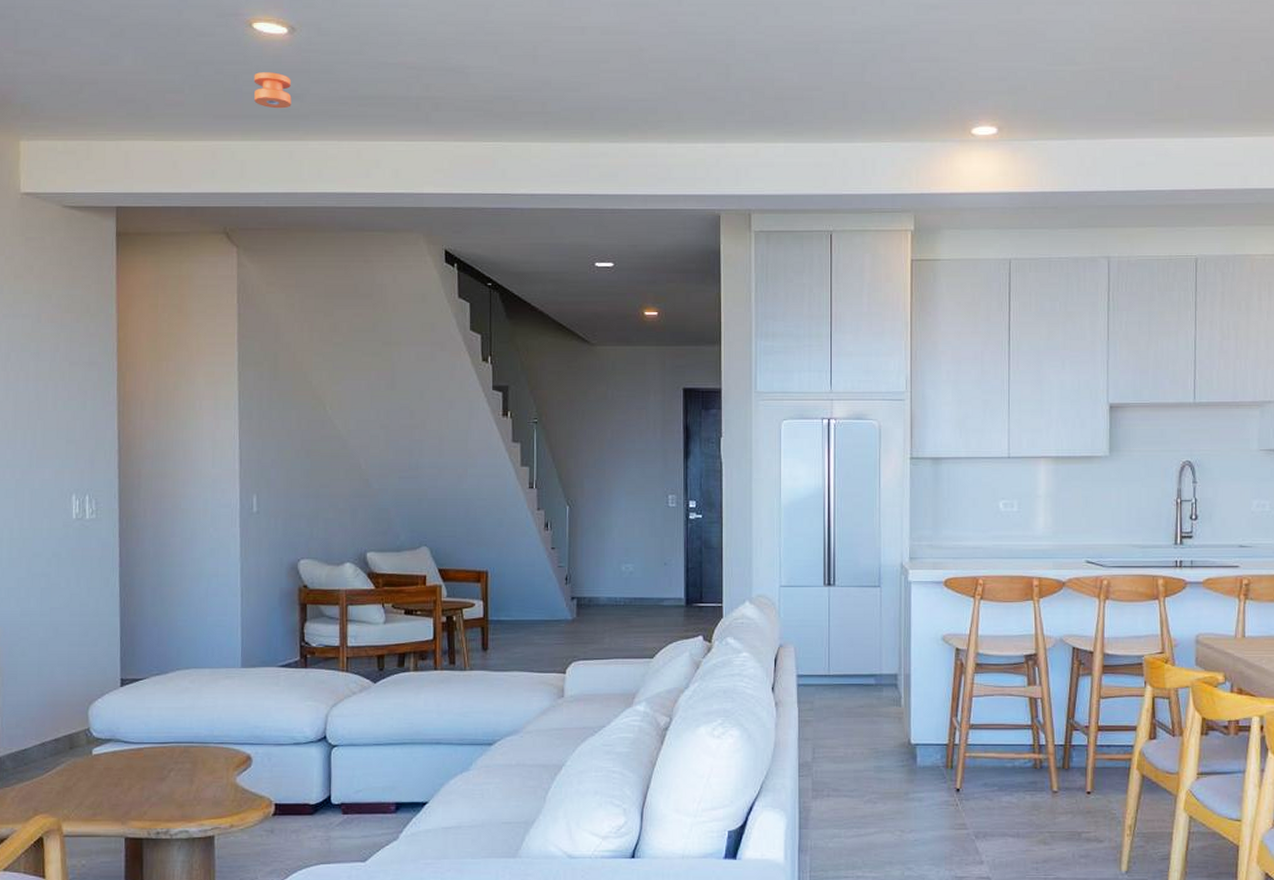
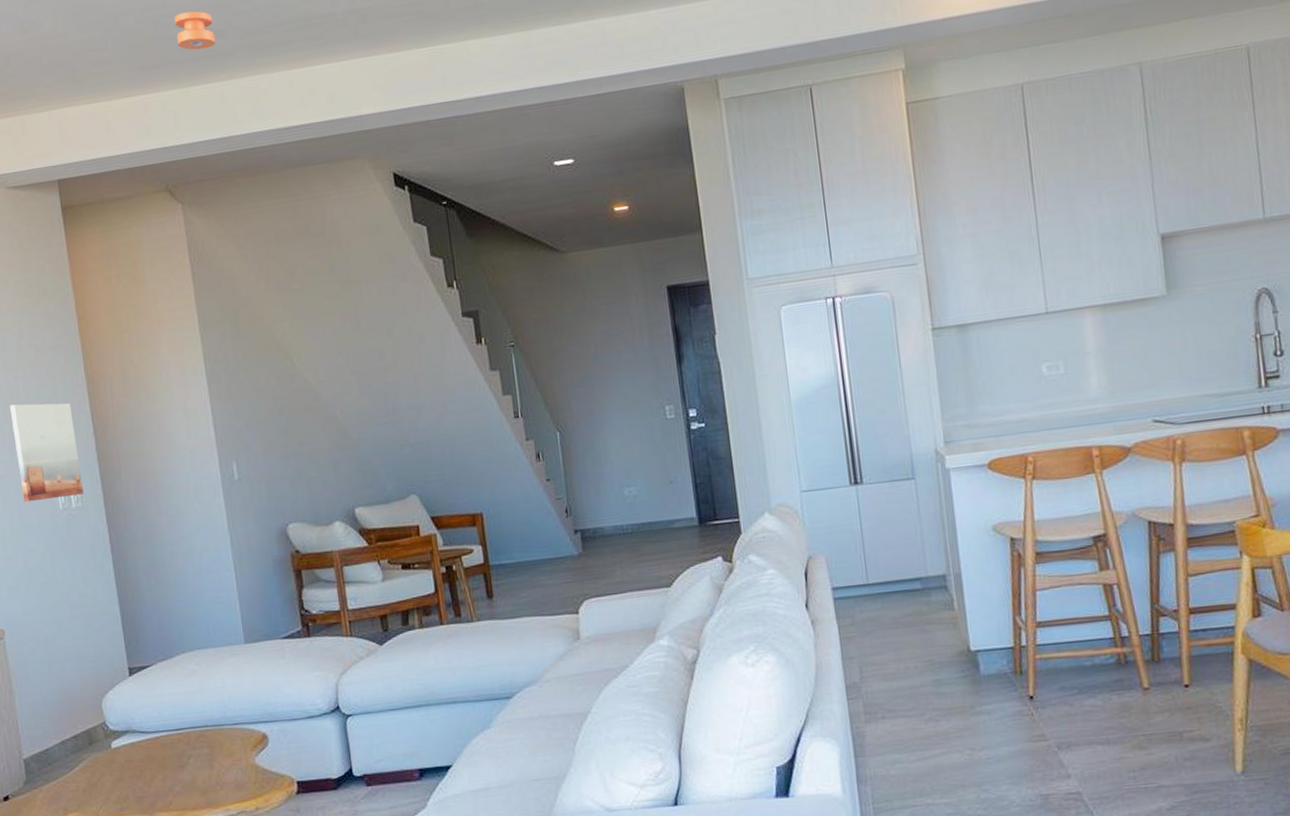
wall art: none [35,413,100,508] -> present [9,403,83,503]

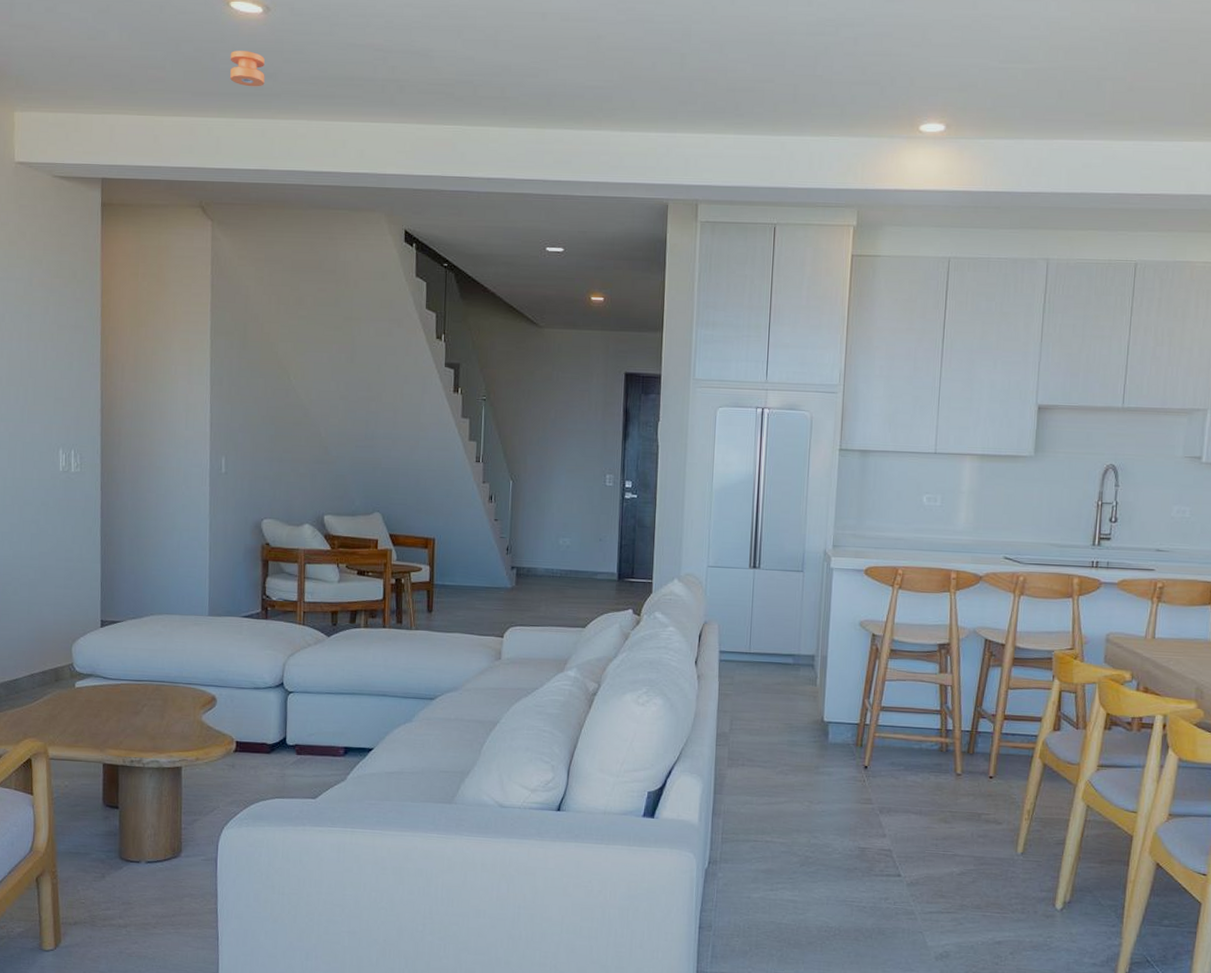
wall art: present [9,403,83,503] -> none [27,371,84,461]

